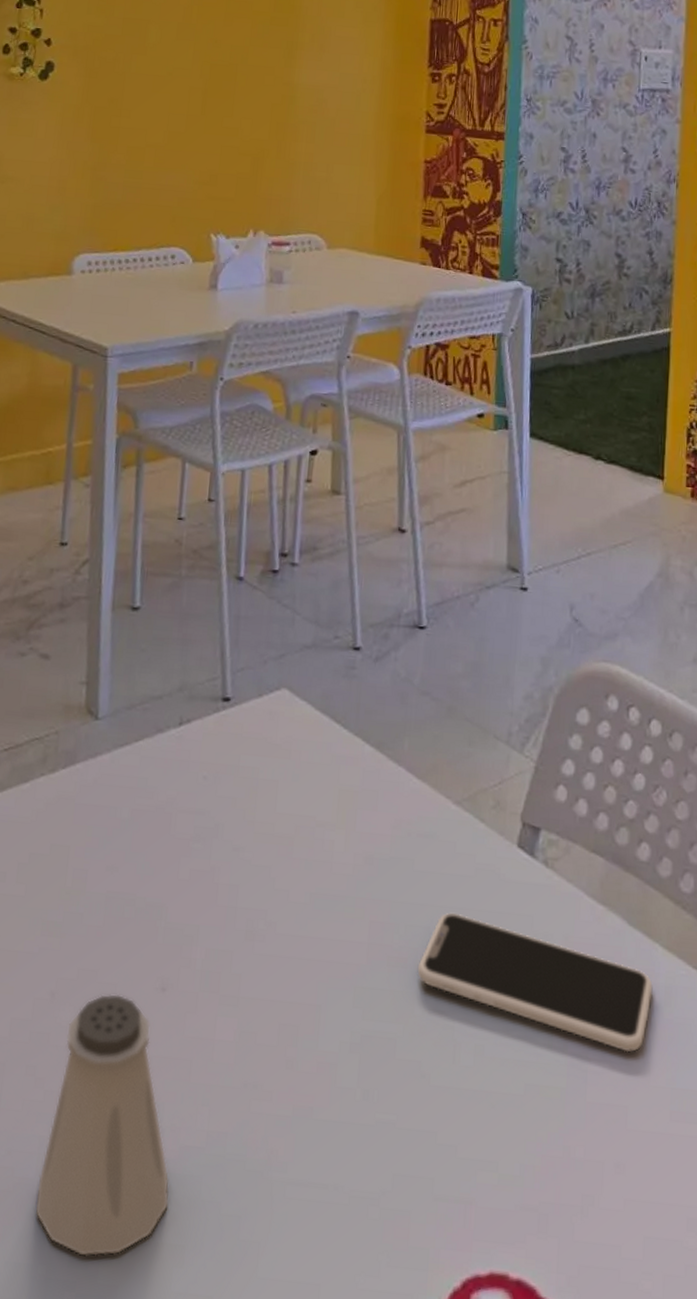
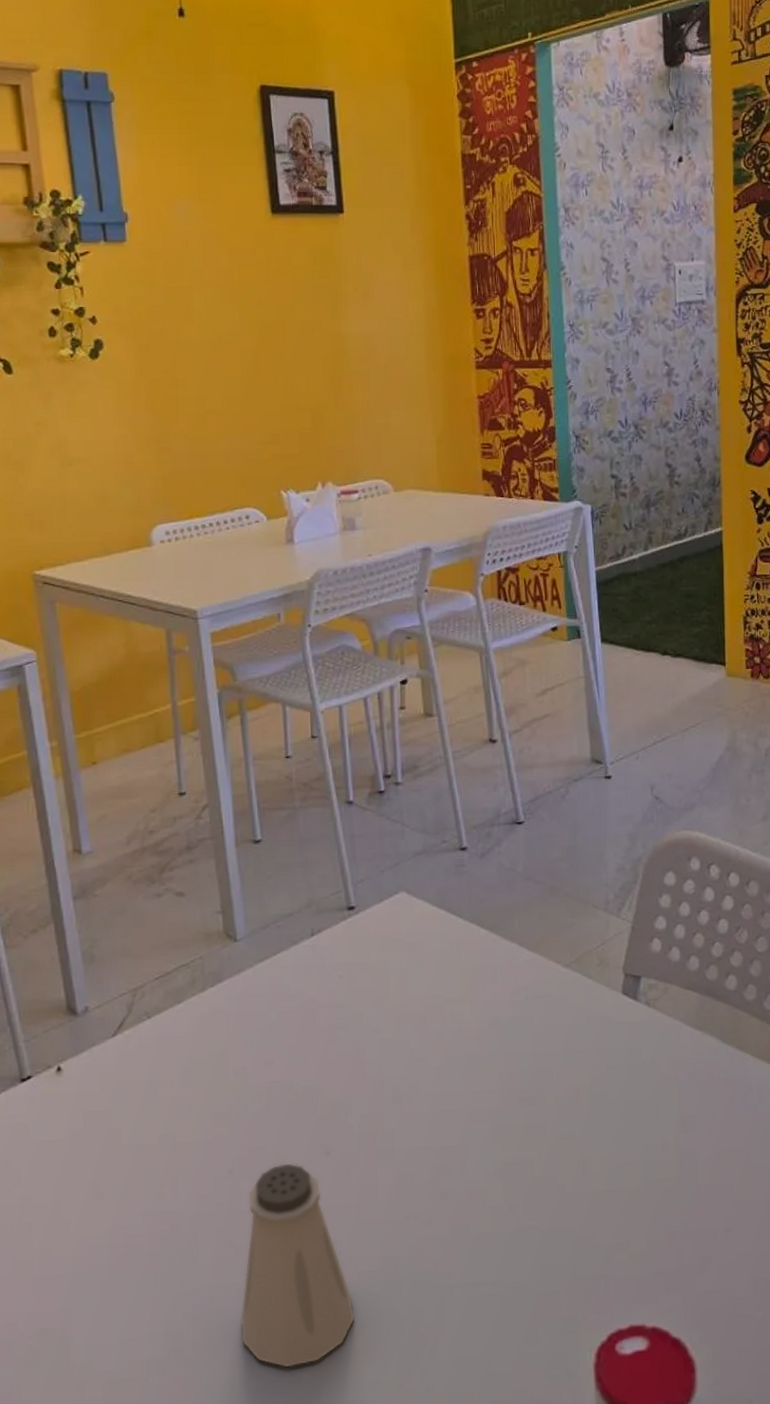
smartphone: present [417,912,653,1053] -> none [545,1055,747,1143]

